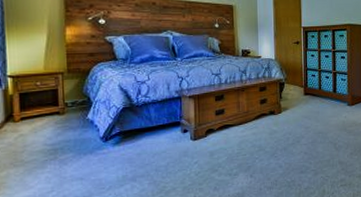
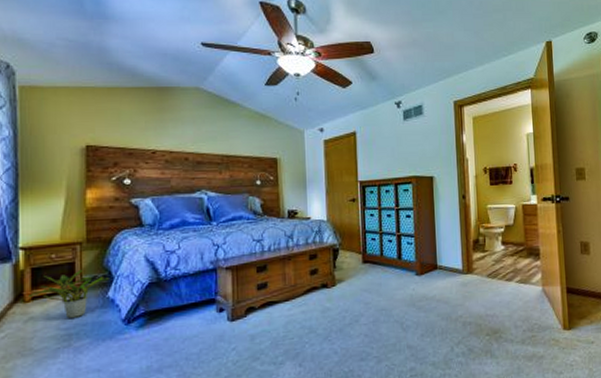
potted plant: none [18,95,88,137] -> present [28,269,109,319]

